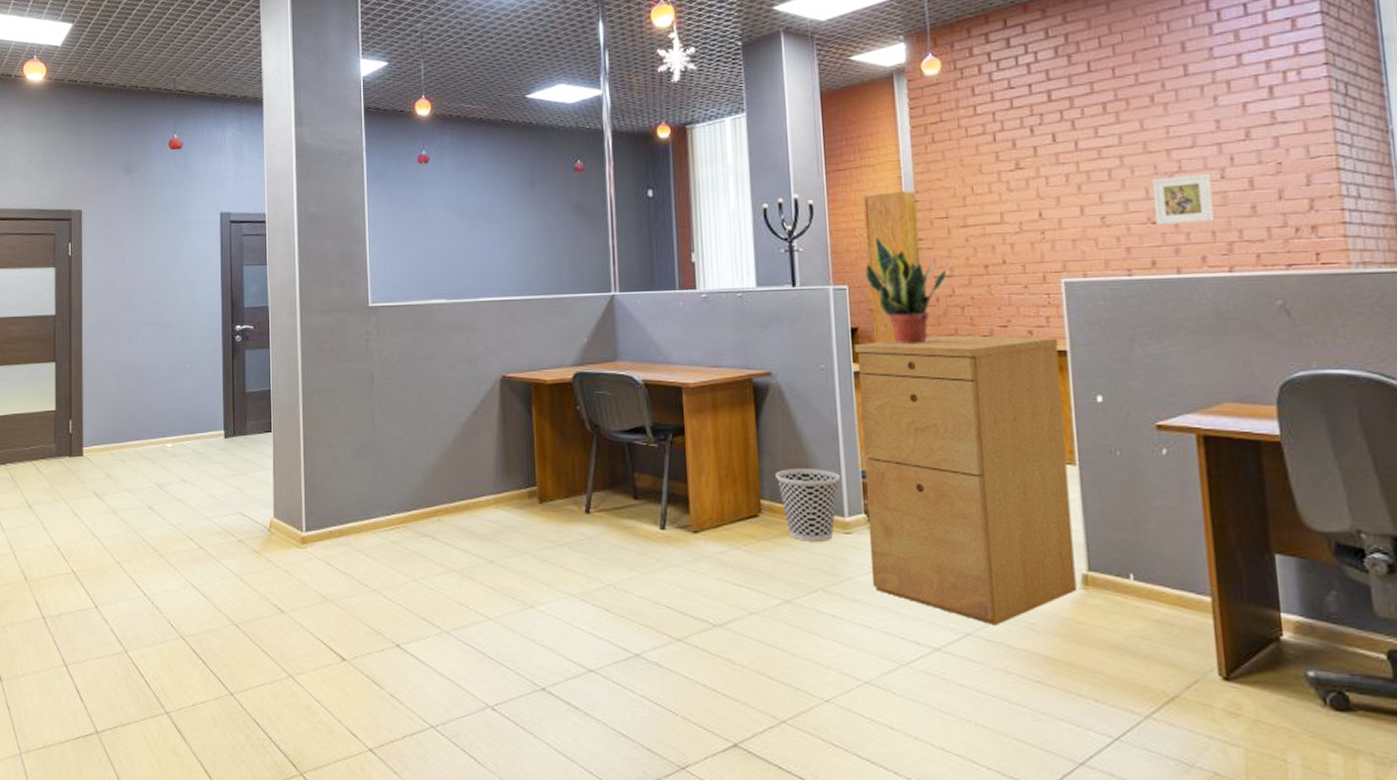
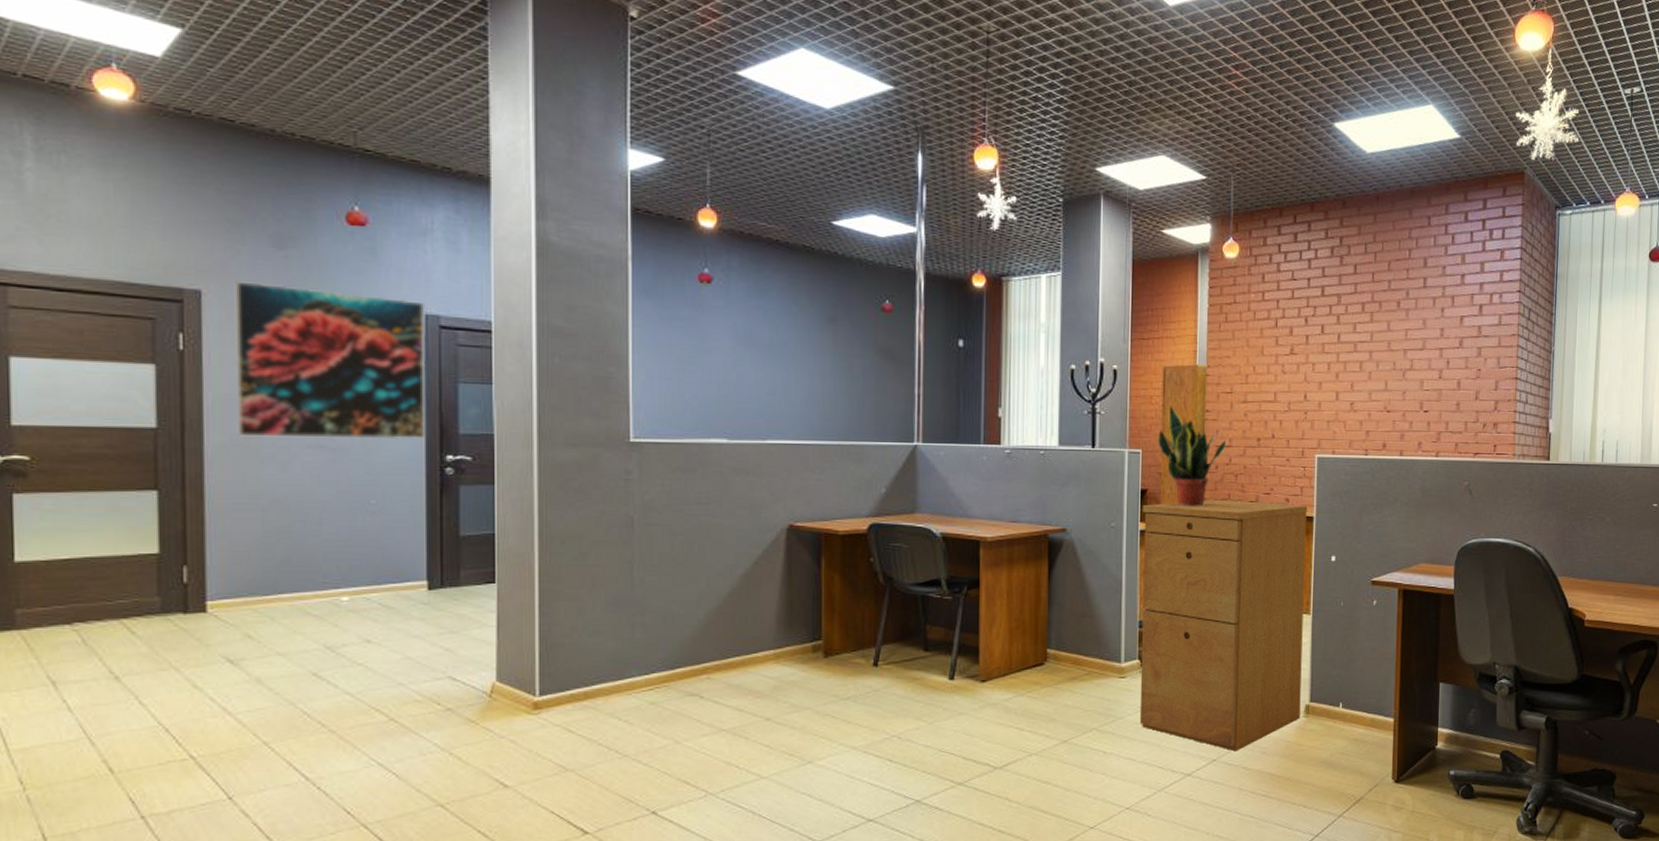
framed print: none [101,200,222,318] -> present [234,281,426,440]
wastebasket: present [776,469,840,542] -> none [1063,619,1120,686]
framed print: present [1151,173,1215,225] -> none [1389,372,1432,414]

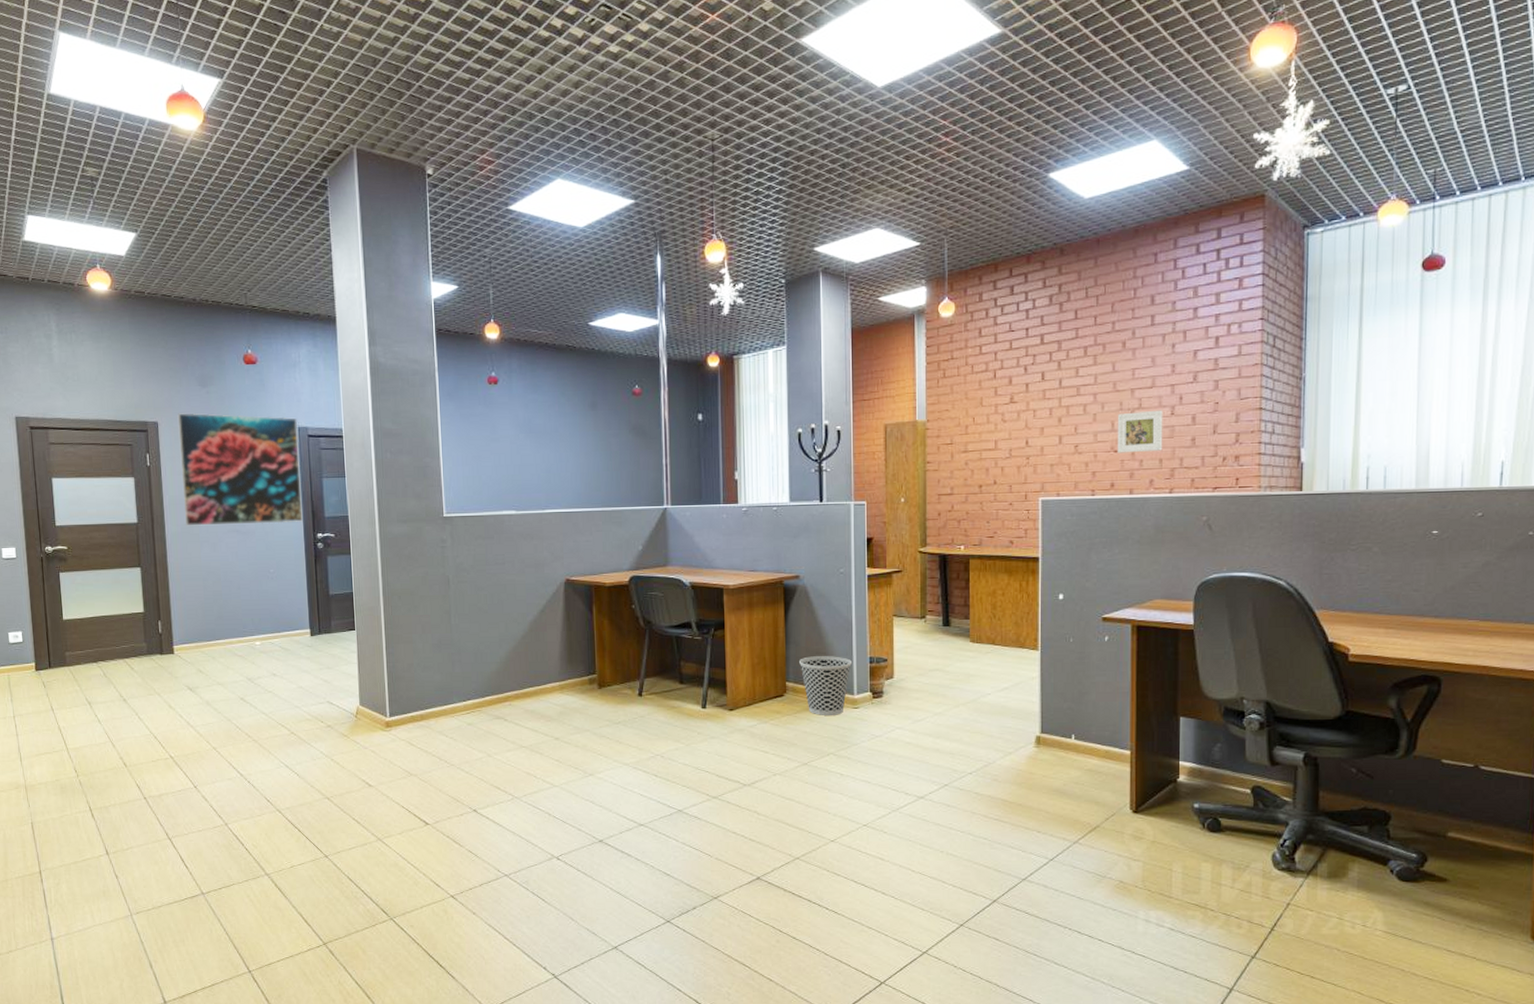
wastebasket: none [1063,619,1120,686] -> present [799,656,852,715]
filing cabinet: present [1139,499,1308,752] -> none [869,544,1033,778]
potted plant: present [1158,405,1227,507] -> none [882,459,948,553]
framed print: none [1389,372,1432,414] -> present [1117,410,1163,453]

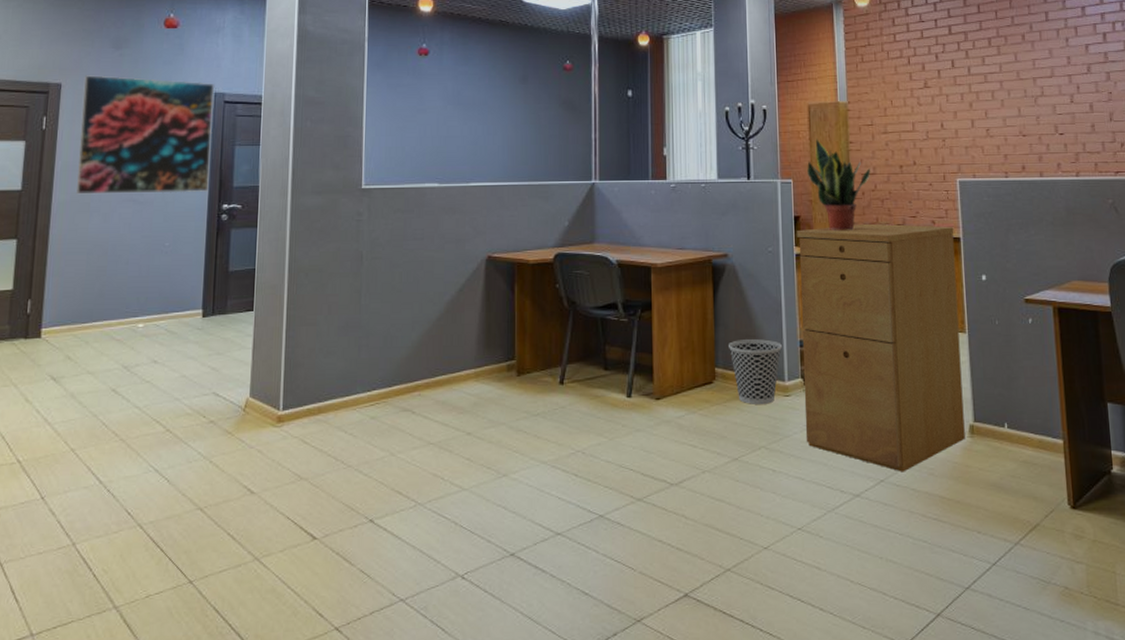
filing cabinet: none [869,544,1033,778] -> present [797,223,965,472]
potted plant: none [882,459,948,553] -> present [807,139,871,232]
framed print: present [1117,410,1163,453] -> none [1022,98,1066,138]

